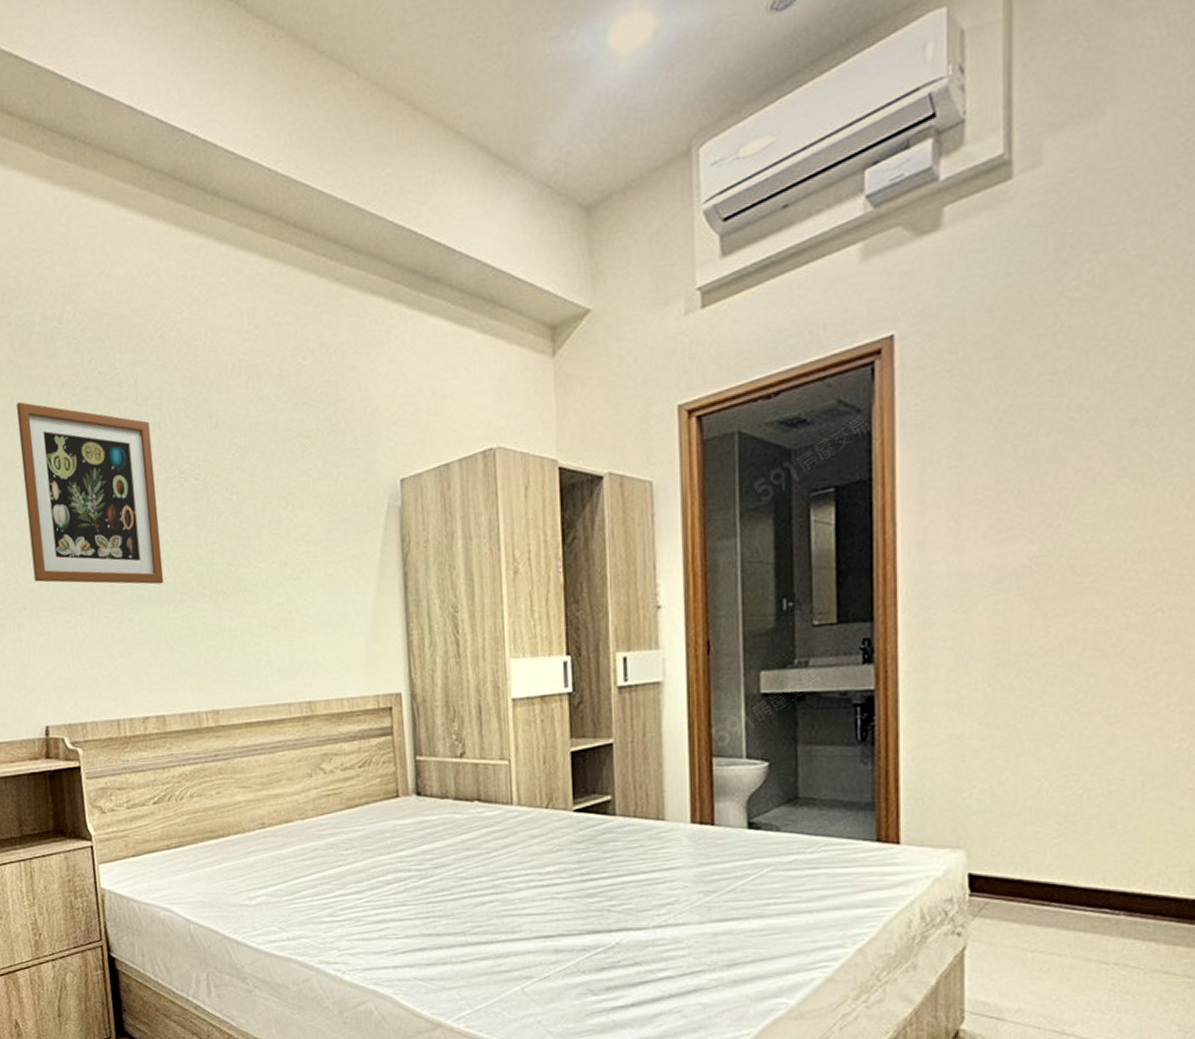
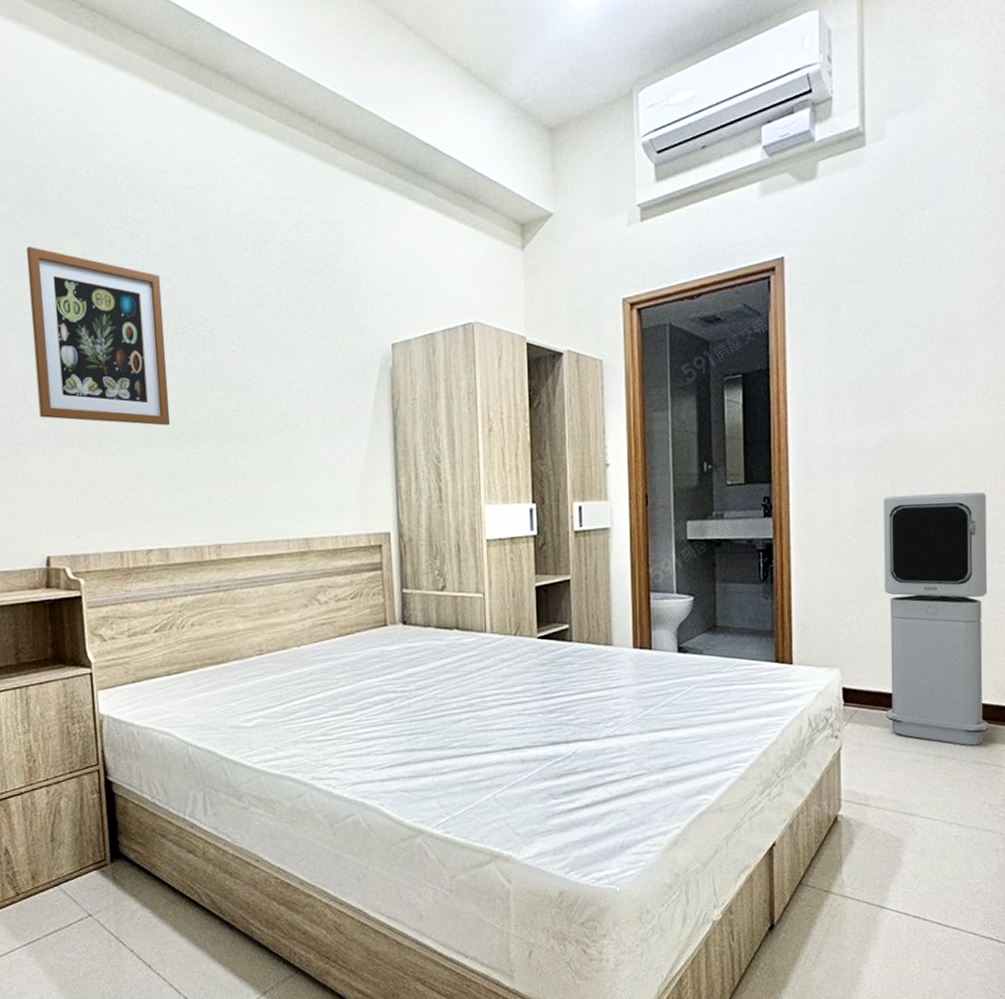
air purifier: none [1029,622,1184,951] -> present [883,492,989,746]

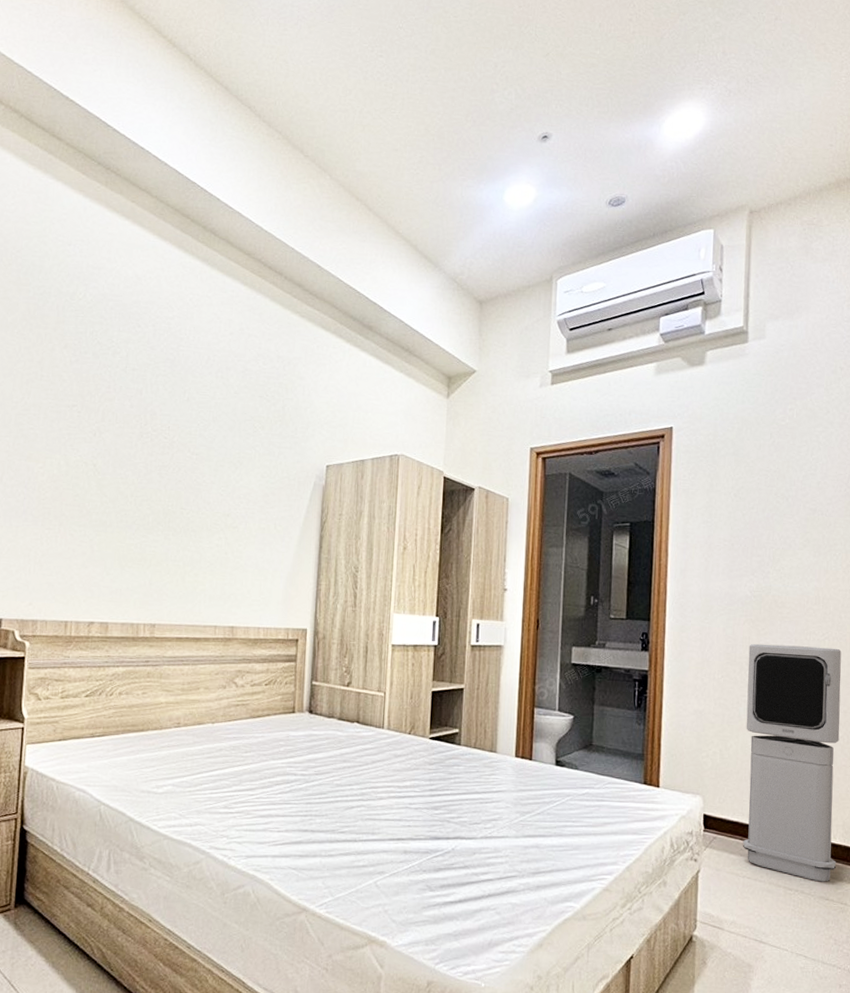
wall art: present [26,246,171,426] -> none [12,352,134,515]

